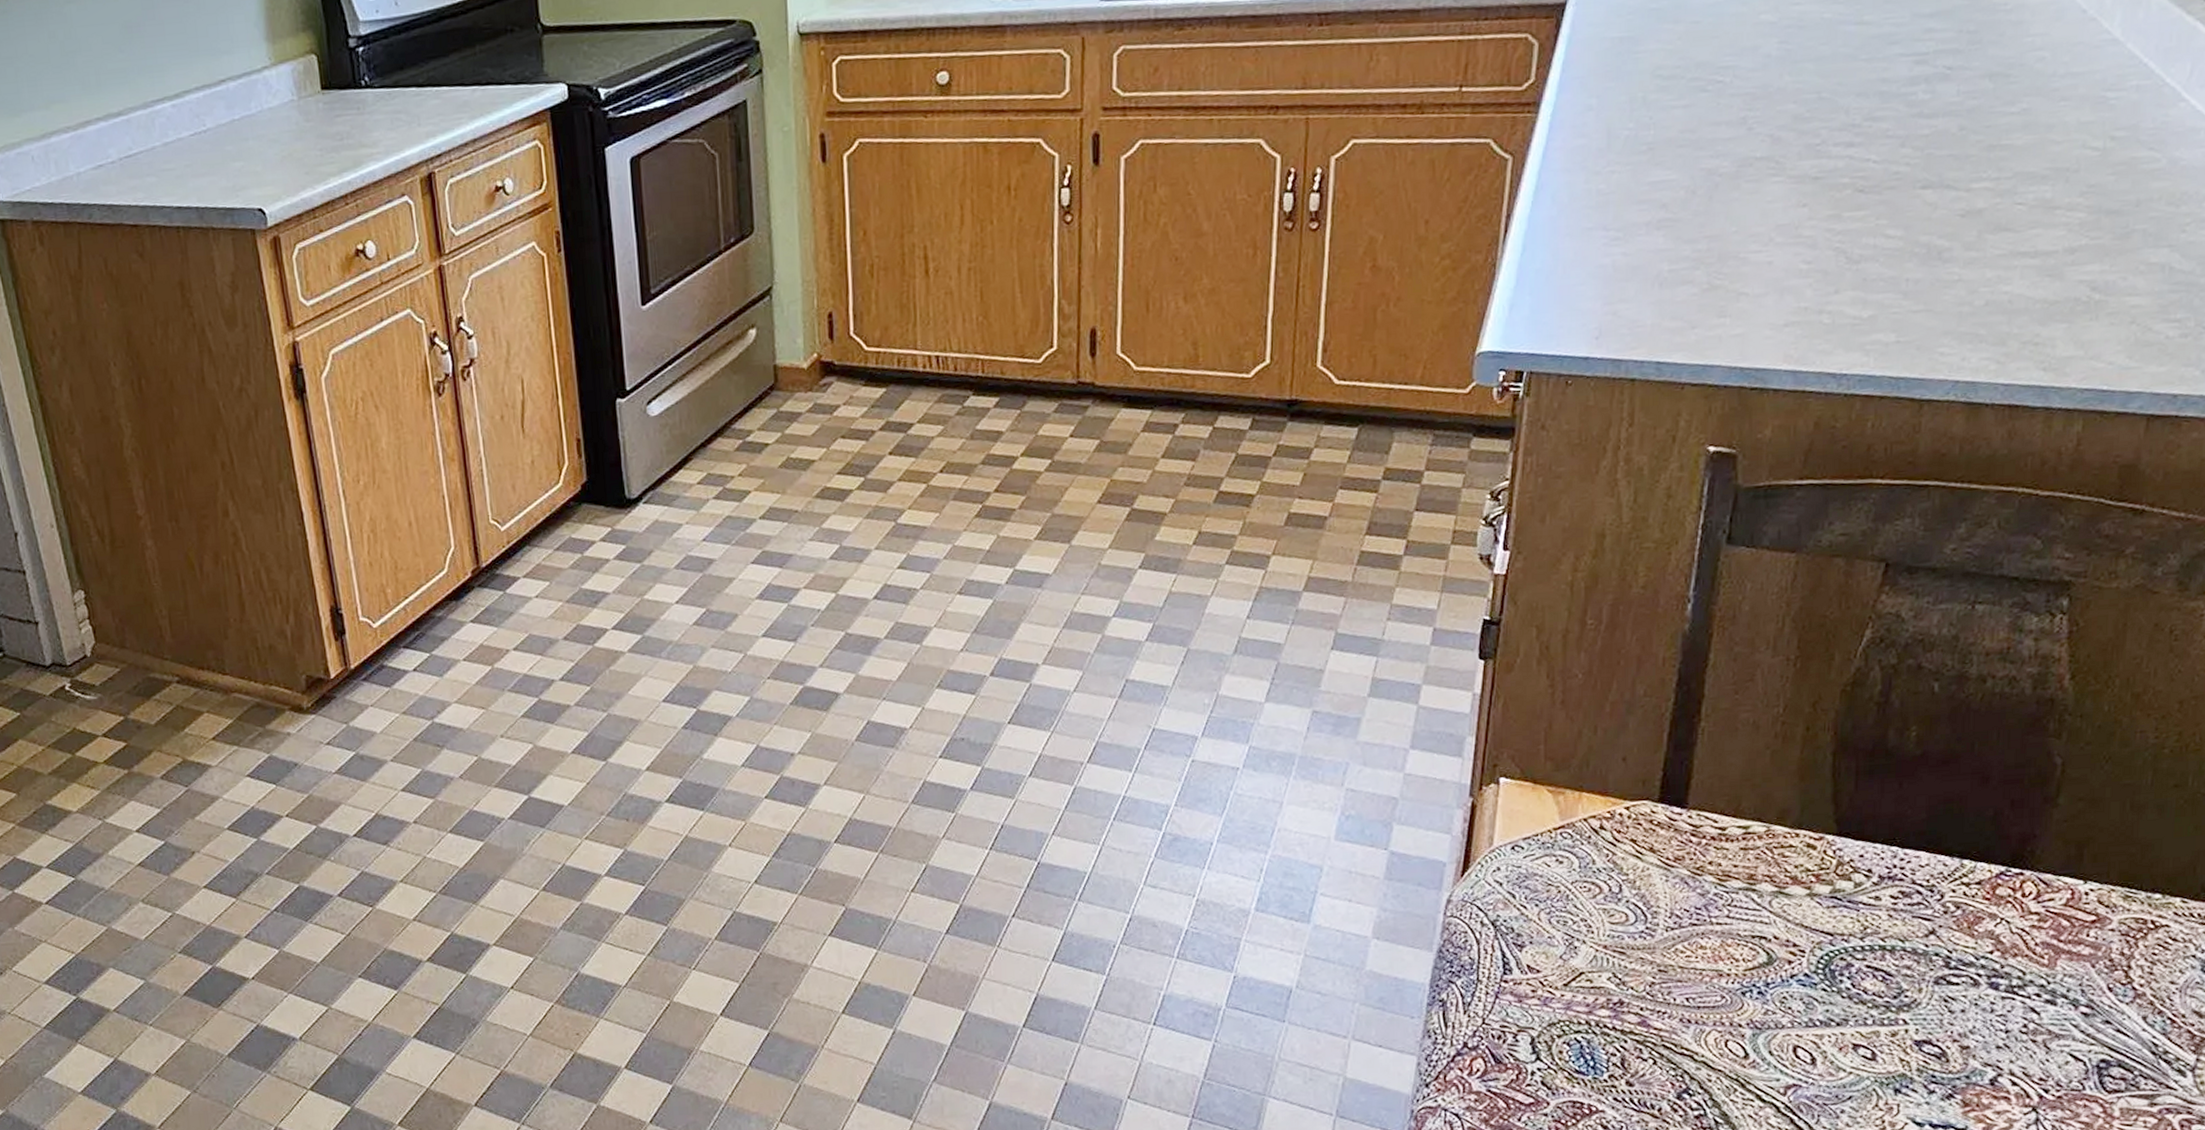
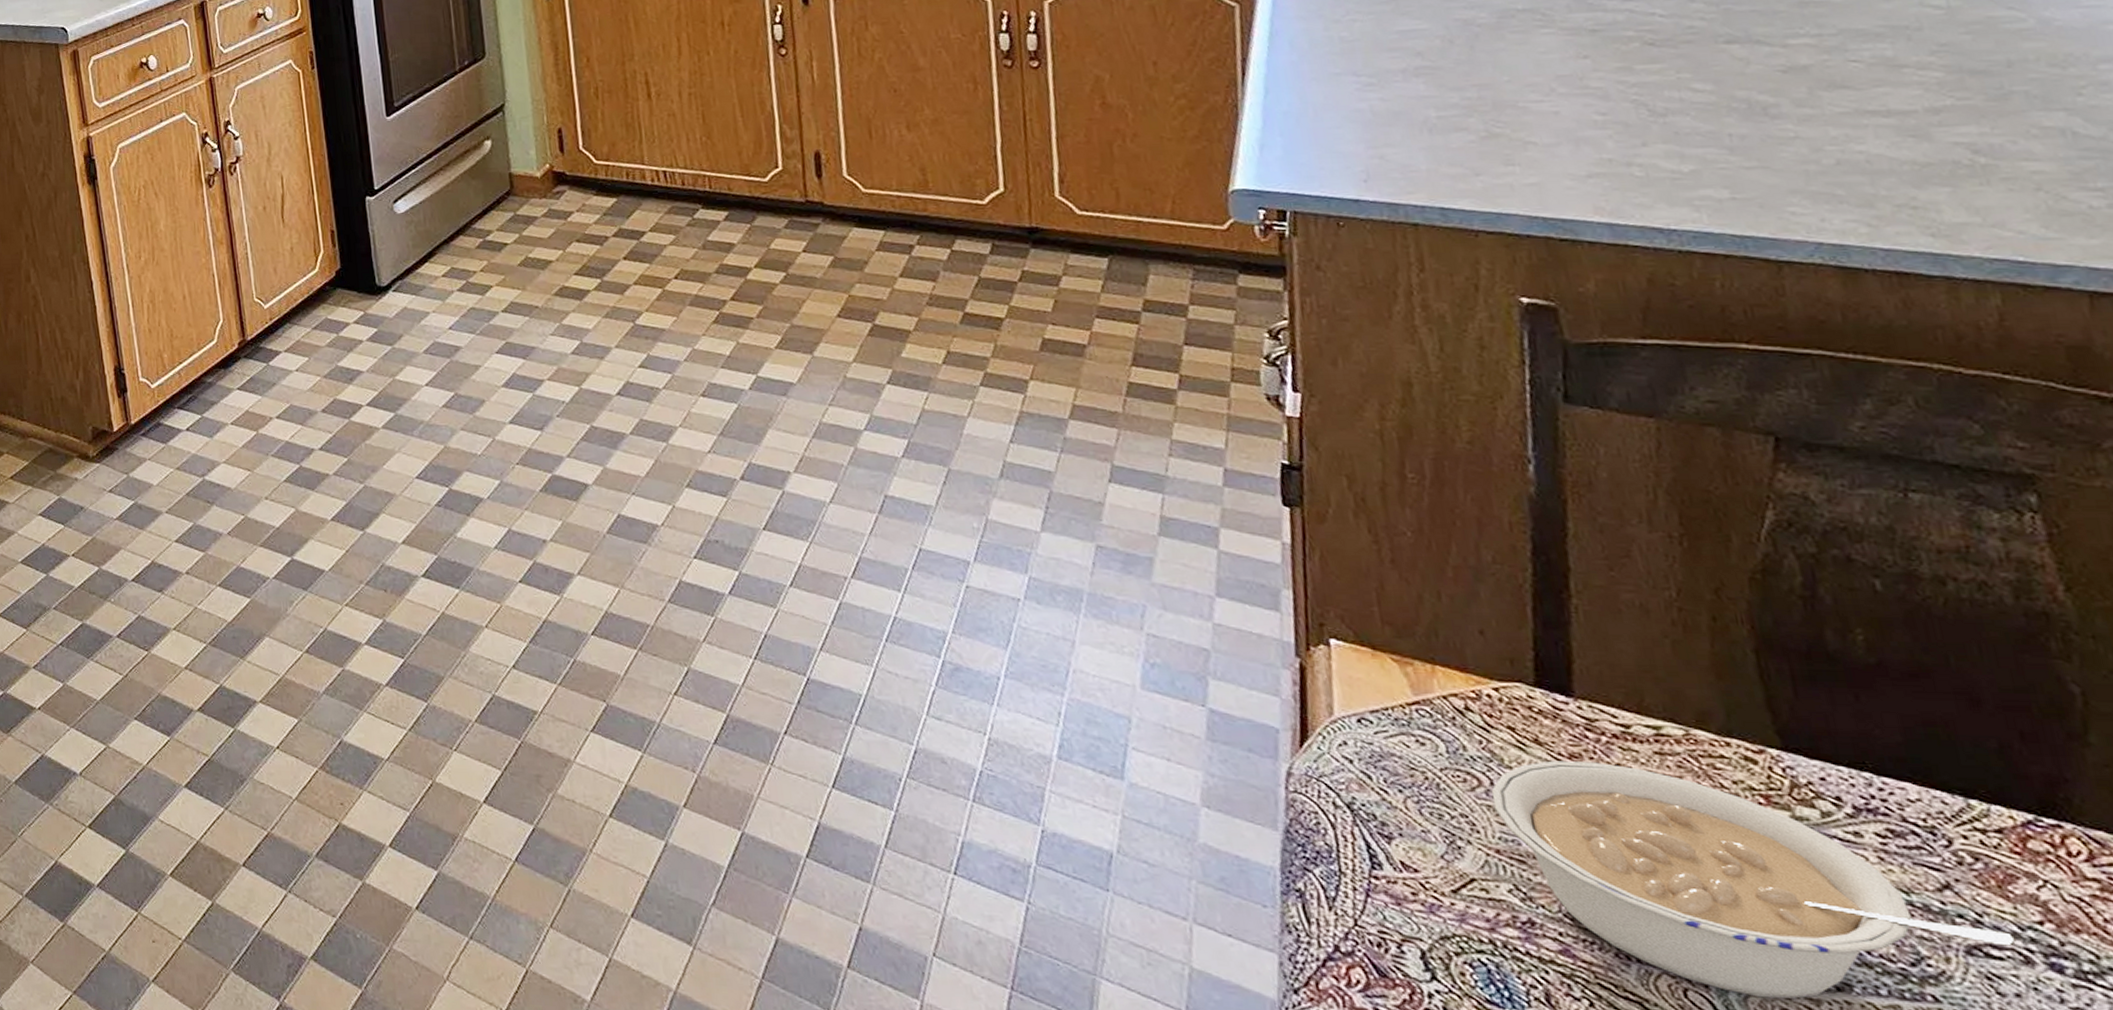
legume: none [1608,862,1971,1039] -> present [1491,760,2016,999]

